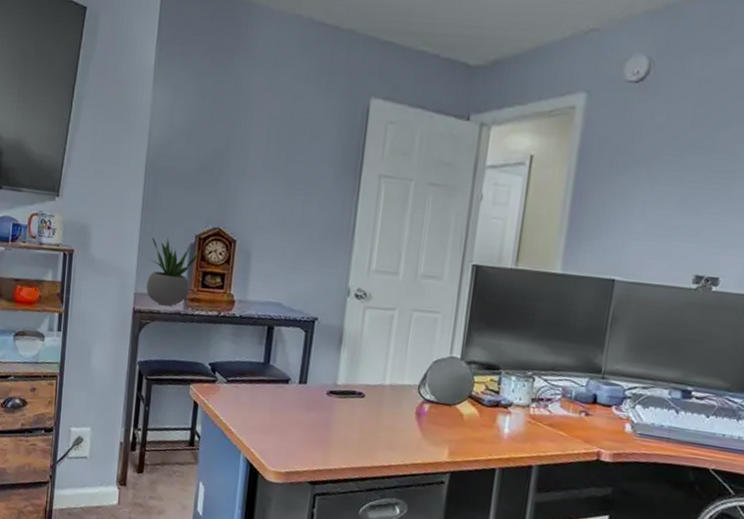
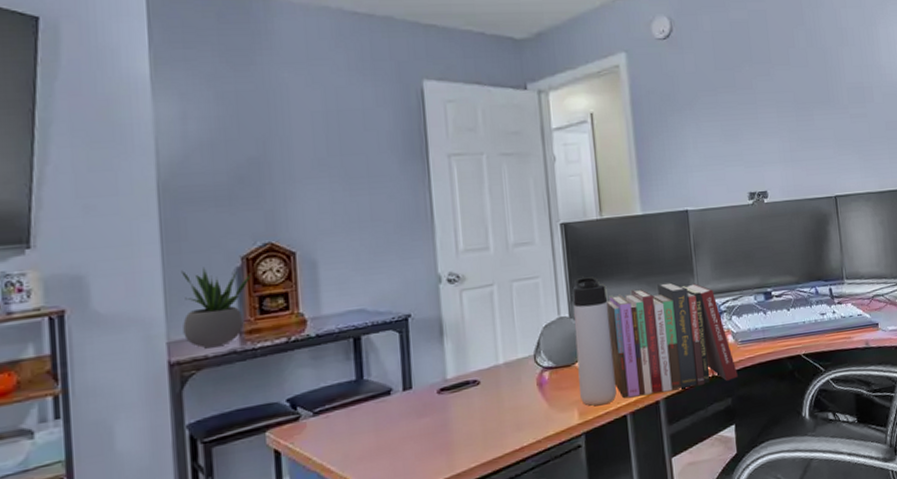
thermos bottle: none [454,323,504,452] -> present [573,277,617,406]
books: none [490,349,627,470] -> present [607,282,738,398]

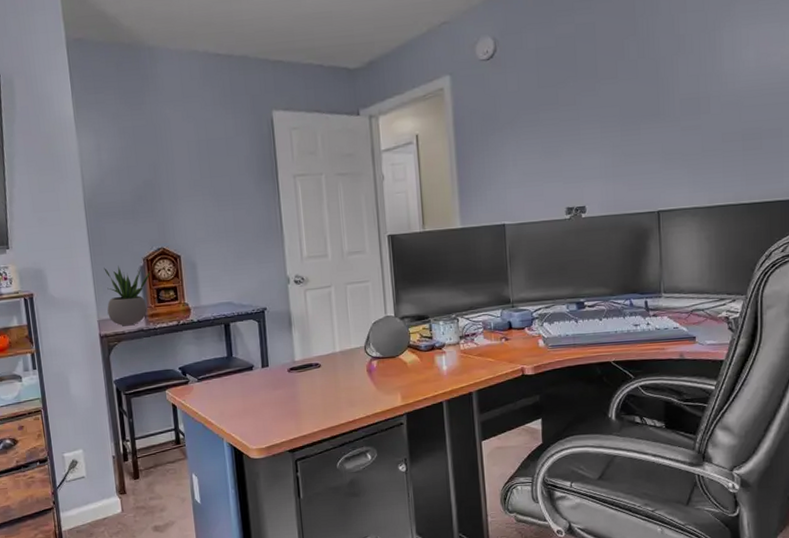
thermos bottle: present [573,277,617,406] -> none [398,282,434,392]
books: present [607,282,738,398] -> none [427,290,547,388]

